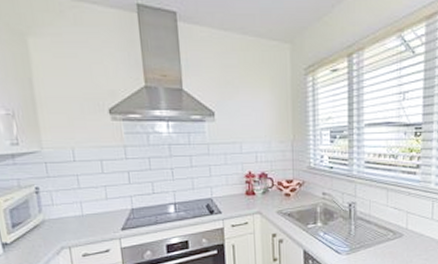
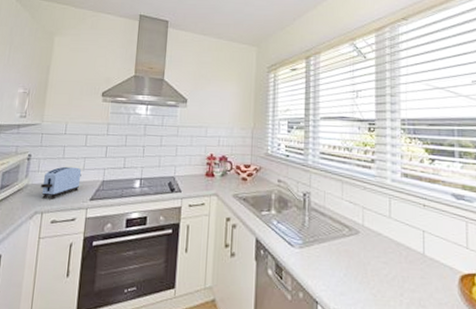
toaster: none [60,197,107,233] -> present [41,166,82,199]

